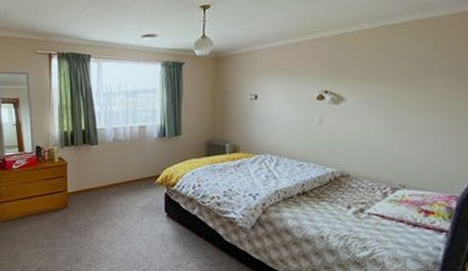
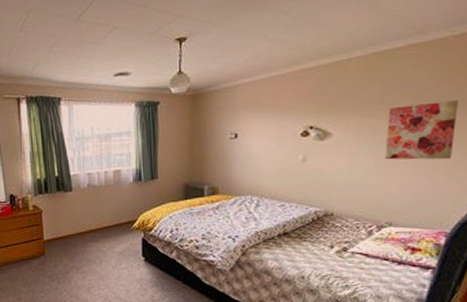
wall art: none [395,72,460,127] -> present [385,100,458,160]

